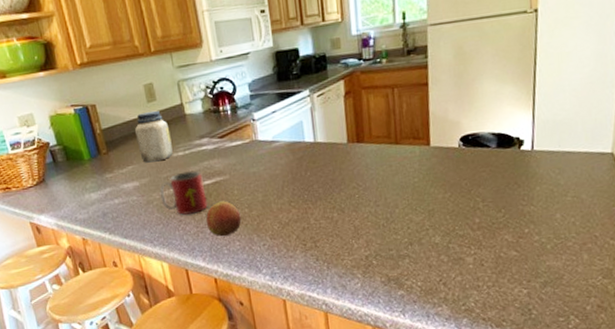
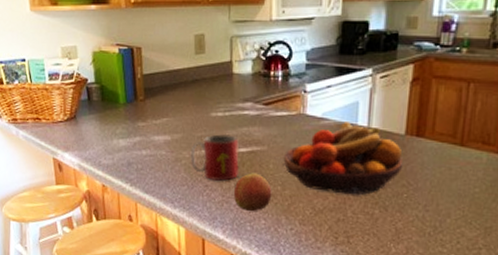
jar: present [134,111,173,162] -> none [176,63,213,118]
fruit bowl: none [245,140,351,206] -> present [283,122,404,195]

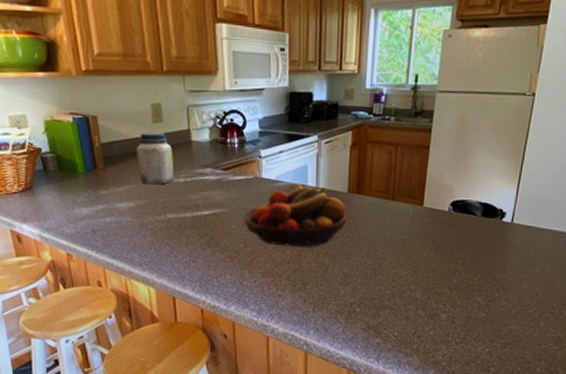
jar: none [176,63,213,118] -> present [136,132,174,184]
mug: present [190,134,240,181] -> none [155,199,203,242]
apple: present [234,173,272,212] -> none [200,233,235,269]

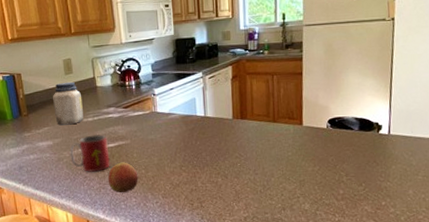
mug: none [155,199,203,242] -> present [69,134,110,172]
apple: none [200,233,235,269] -> present [108,162,139,193]
fruit bowl: present [243,183,347,248] -> none [143,114,235,170]

